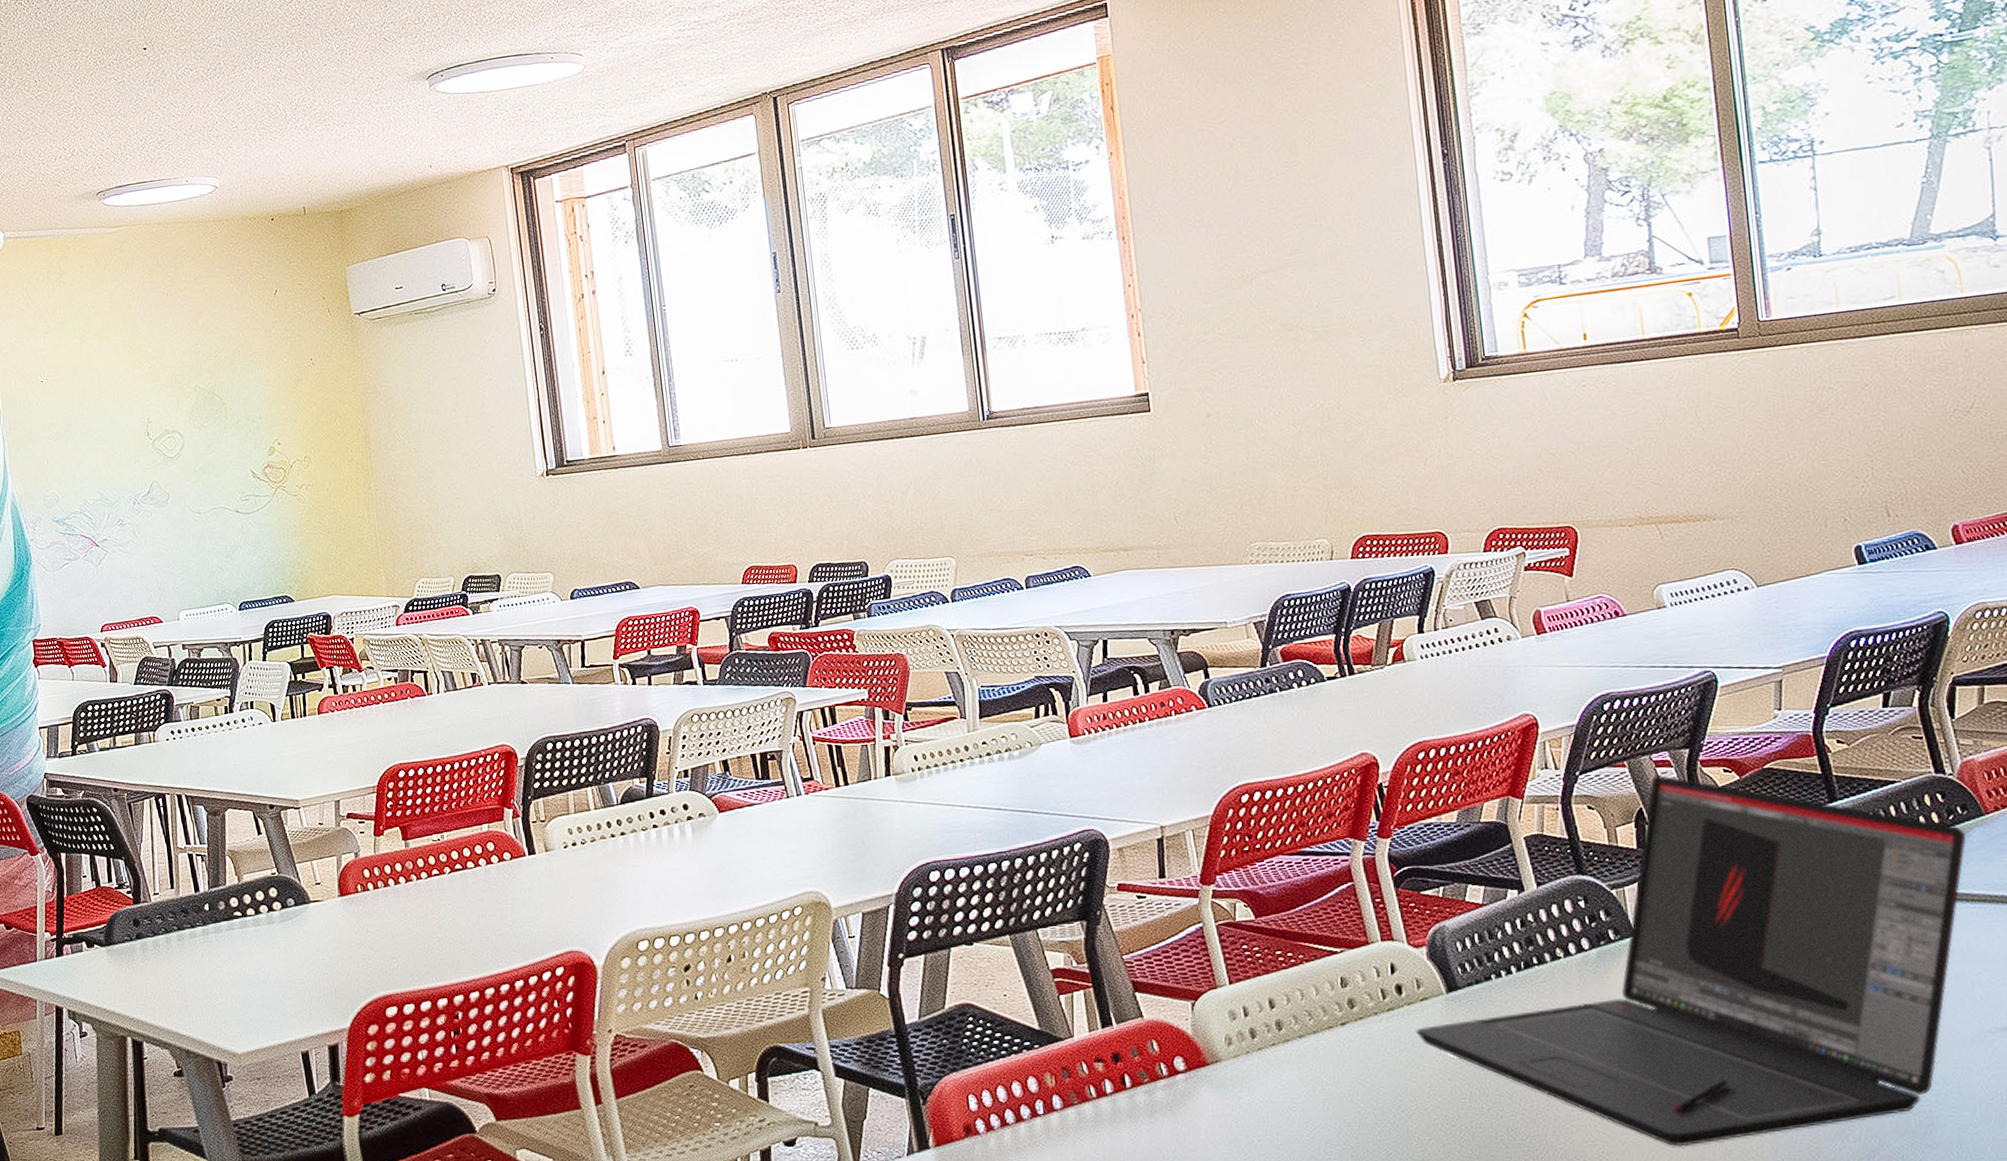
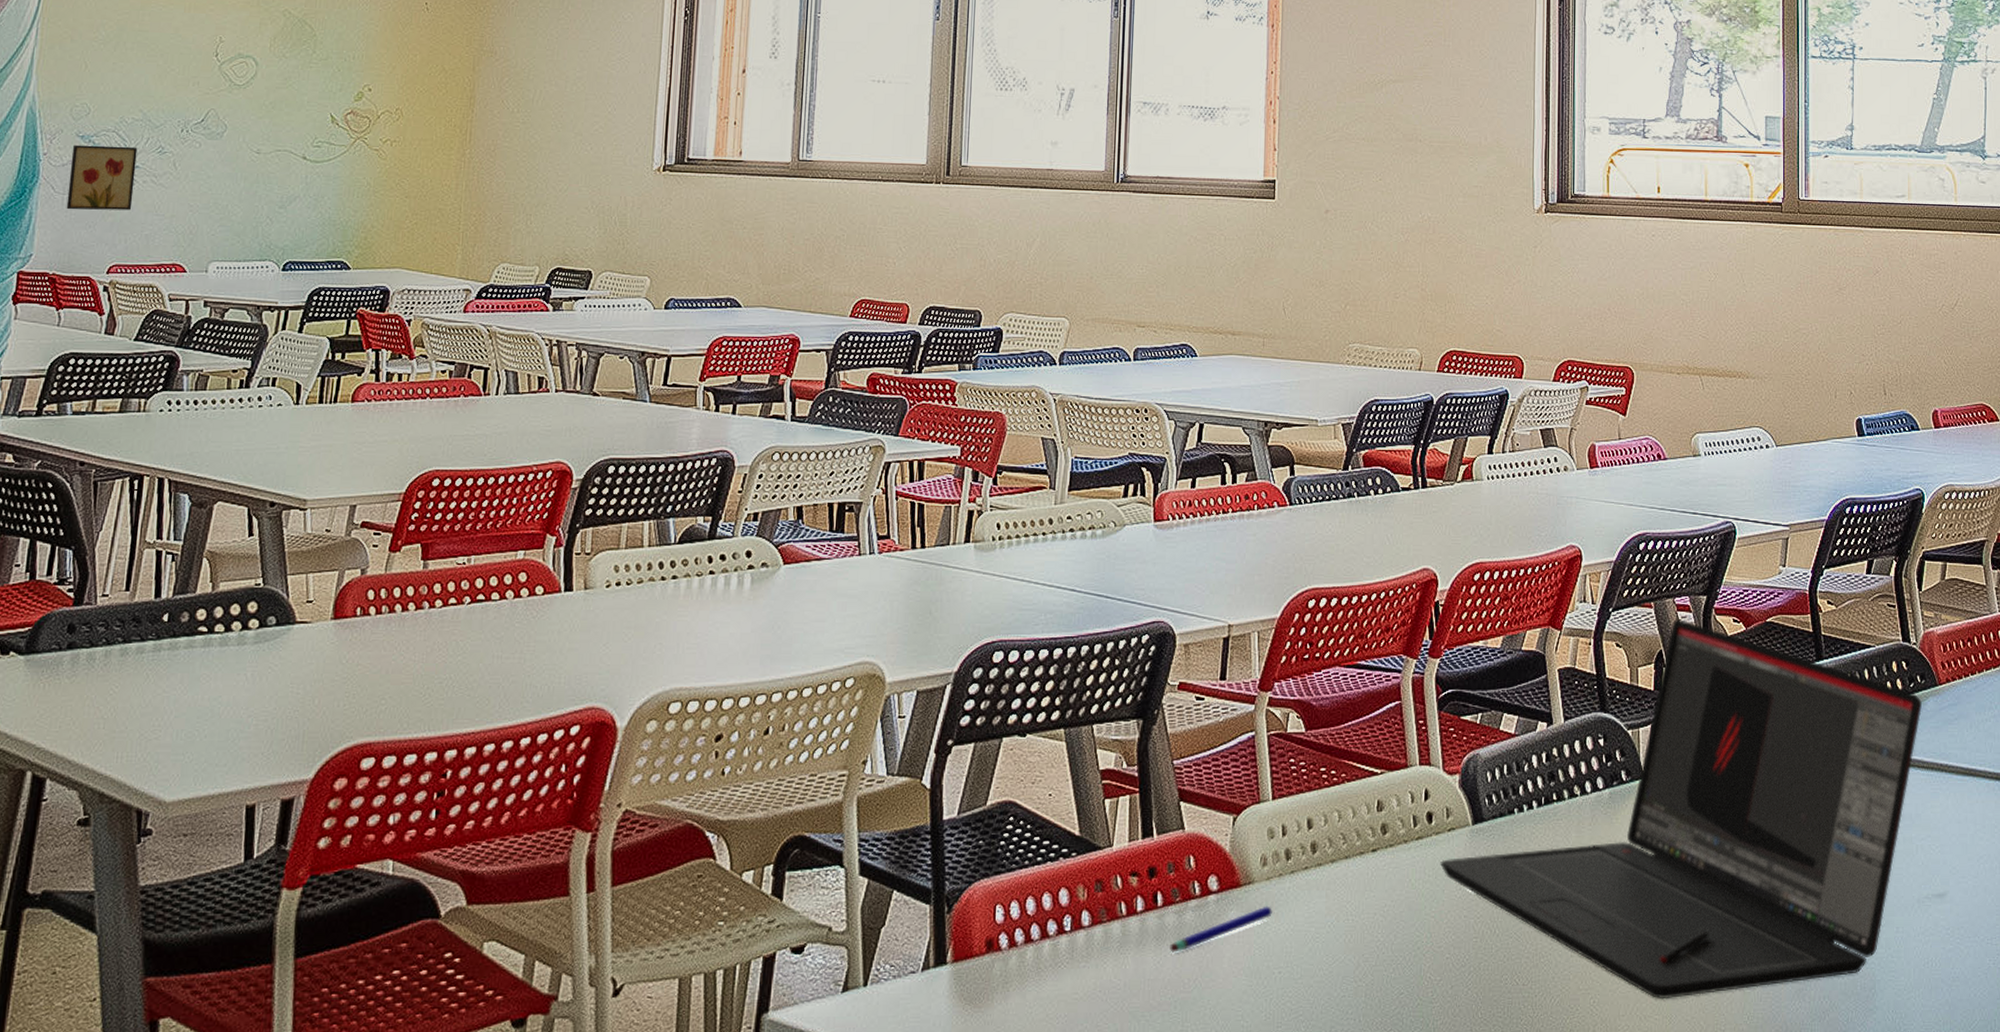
wall art: none [51,523,109,584] -> present [66,144,138,211]
pen: none [1144,1081,1245,1128] -> present [1170,906,1274,953]

